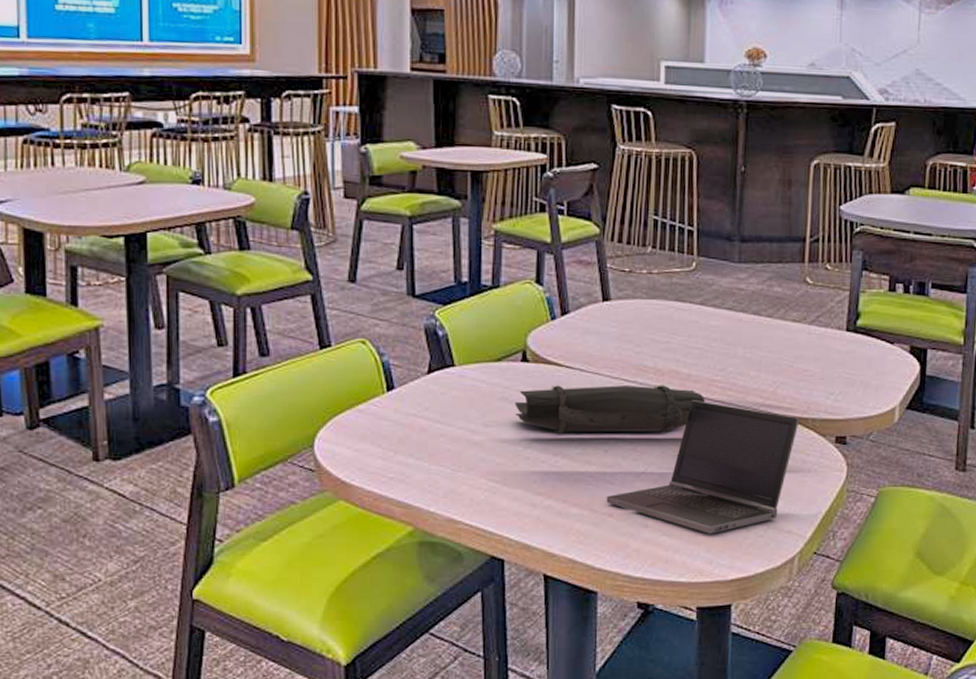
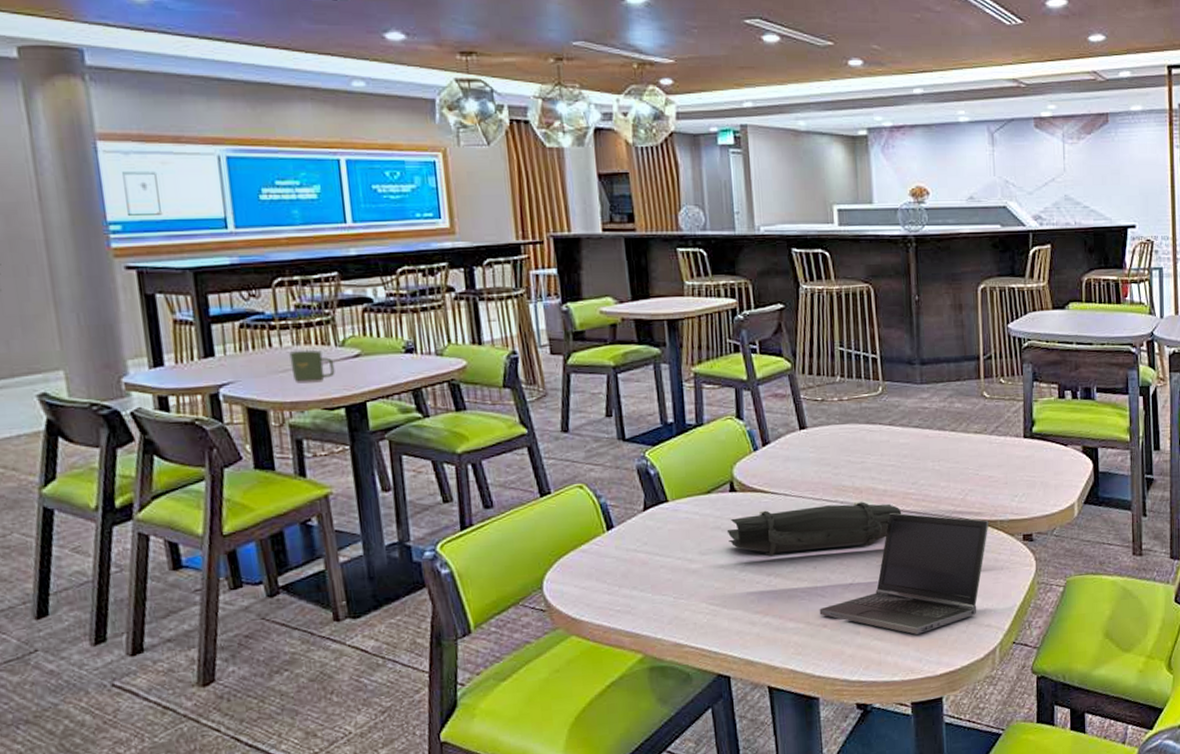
mug: none [72,173,117,208] -> present [289,350,335,384]

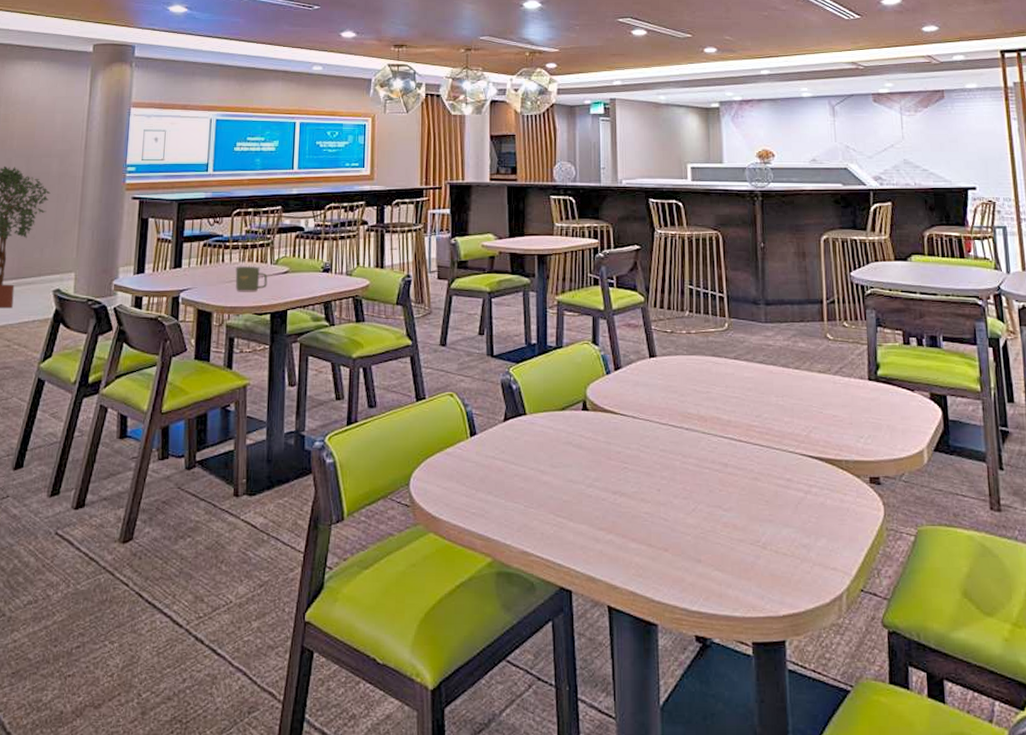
handbag: present [726,501,902,557] -> none [577,430,745,475]
laptop computer: present [819,513,989,635] -> none [661,444,834,569]

